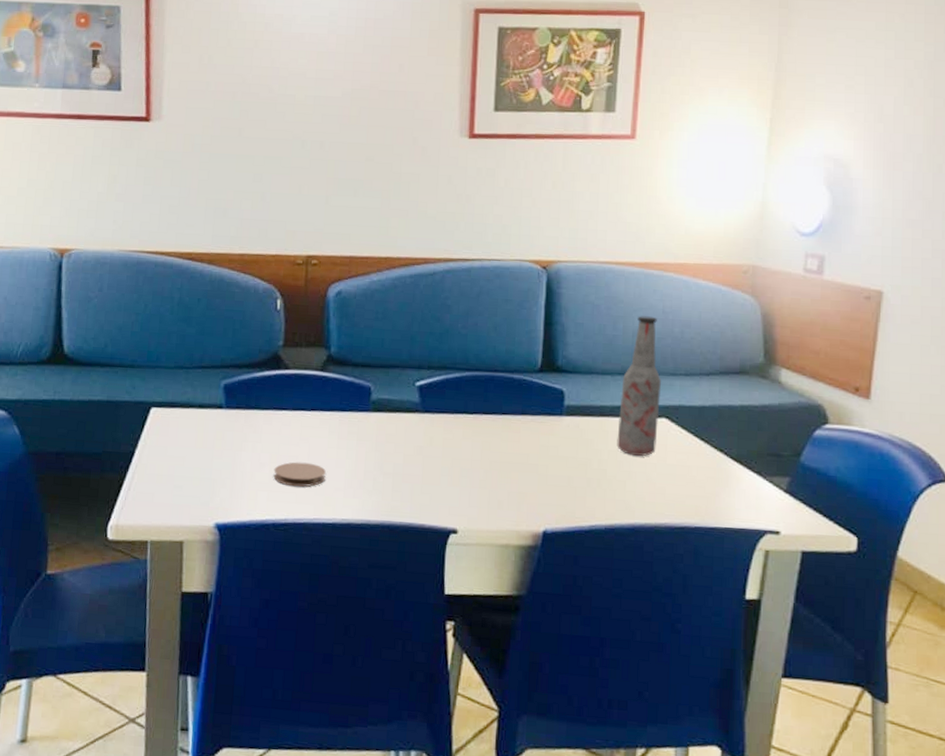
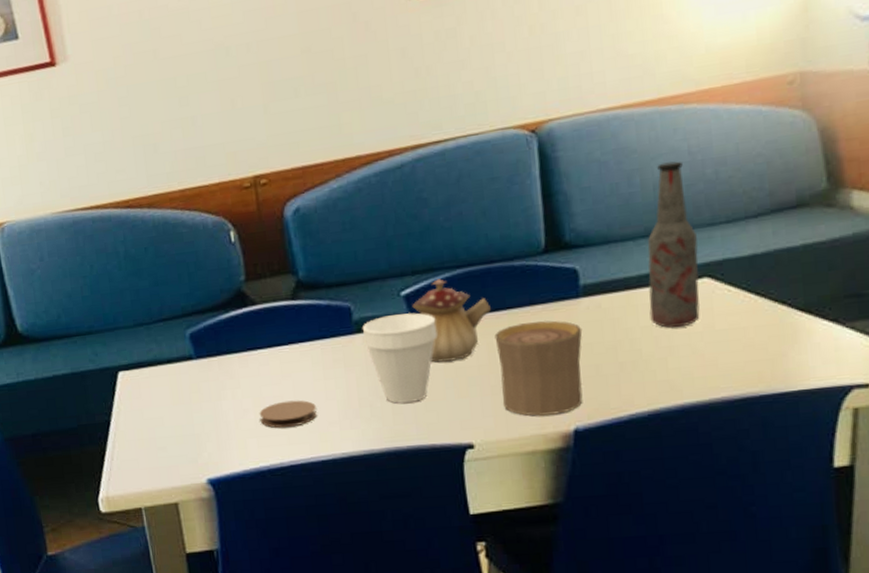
cup: none [377,401,442,483] -> present [362,313,437,404]
teapot: none [423,377,489,452] -> present [412,279,491,363]
cup: none [488,429,562,515] -> present [494,320,583,416]

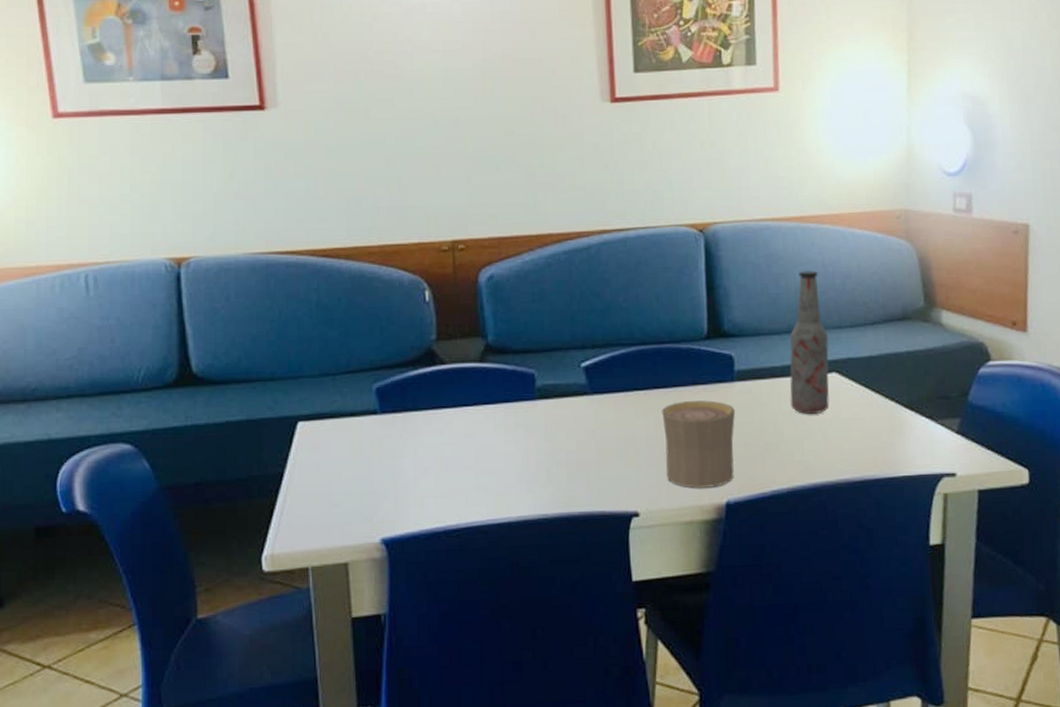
coaster: present [259,400,317,428] -> none [439,461,496,489]
cup: present [362,313,437,404] -> none [543,384,612,470]
teapot: present [412,279,491,363] -> none [590,354,659,433]

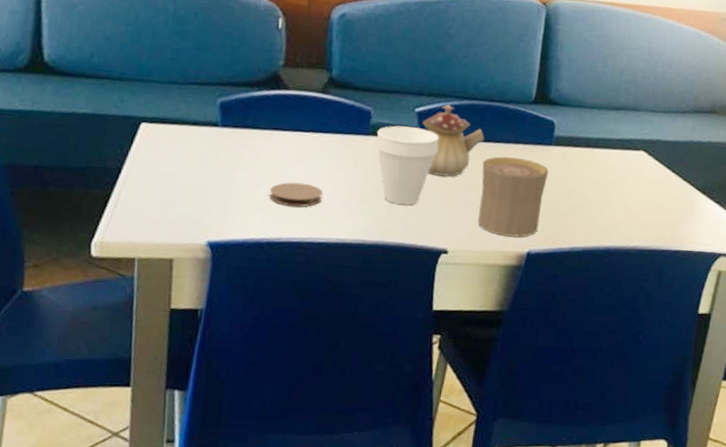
coaster: none [439,461,496,489] -> present [269,182,323,207]
cup: none [543,384,612,470] -> present [375,125,439,205]
teapot: none [590,354,659,433] -> present [422,104,484,177]
bottle: present [790,271,830,414] -> none [598,55,643,185]

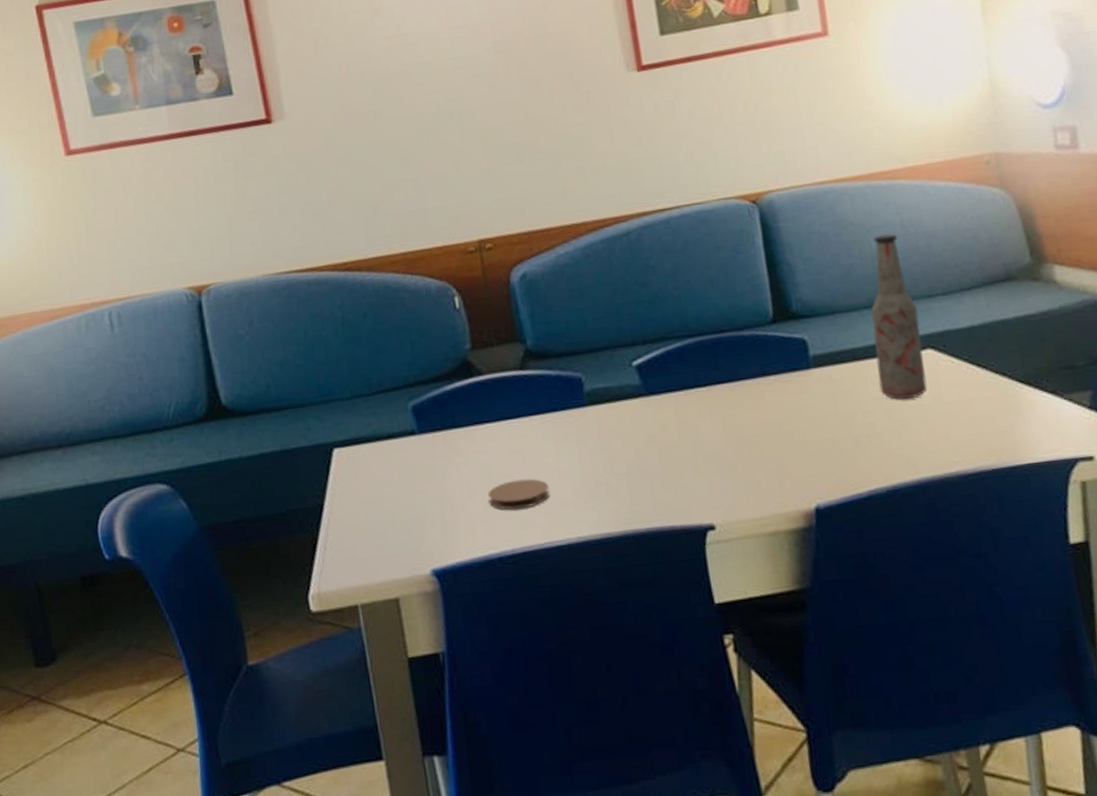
cup: present [375,125,439,205] -> none [594,384,672,481]
teapot: present [422,104,484,177] -> none [644,348,724,437]
cup: present [478,156,549,237] -> none [729,392,822,494]
bottle: none [598,55,643,185] -> present [871,234,928,400]

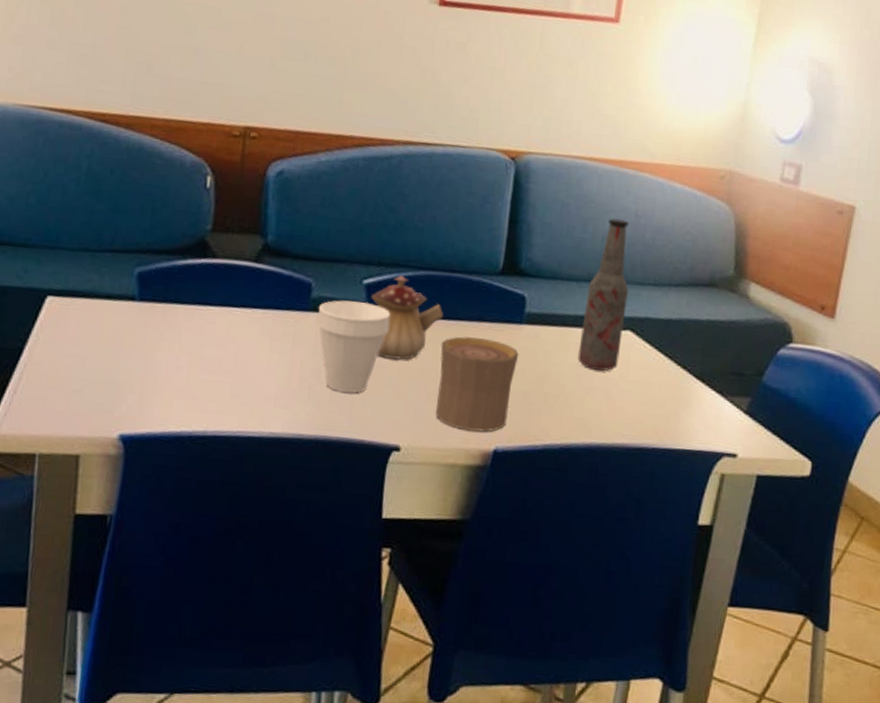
coaster: present [487,478,550,510] -> none [192,365,255,395]
cup: none [594,384,672,481] -> present [316,300,391,393]
teapot: none [644,348,724,437] -> present [371,275,443,360]
cup: none [729,392,822,494] -> present [436,336,519,432]

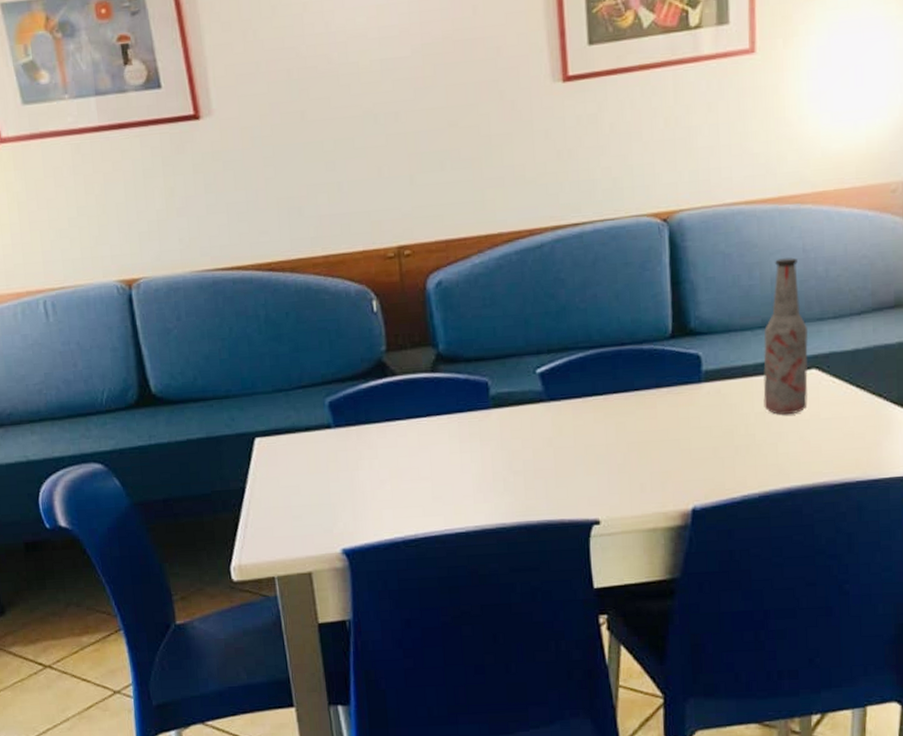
cup: present [316,300,391,393] -> none [498,390,570,479]
teapot: present [371,275,443,360] -> none [546,358,620,440]
cup: present [436,336,519,432] -> none [623,403,703,495]

